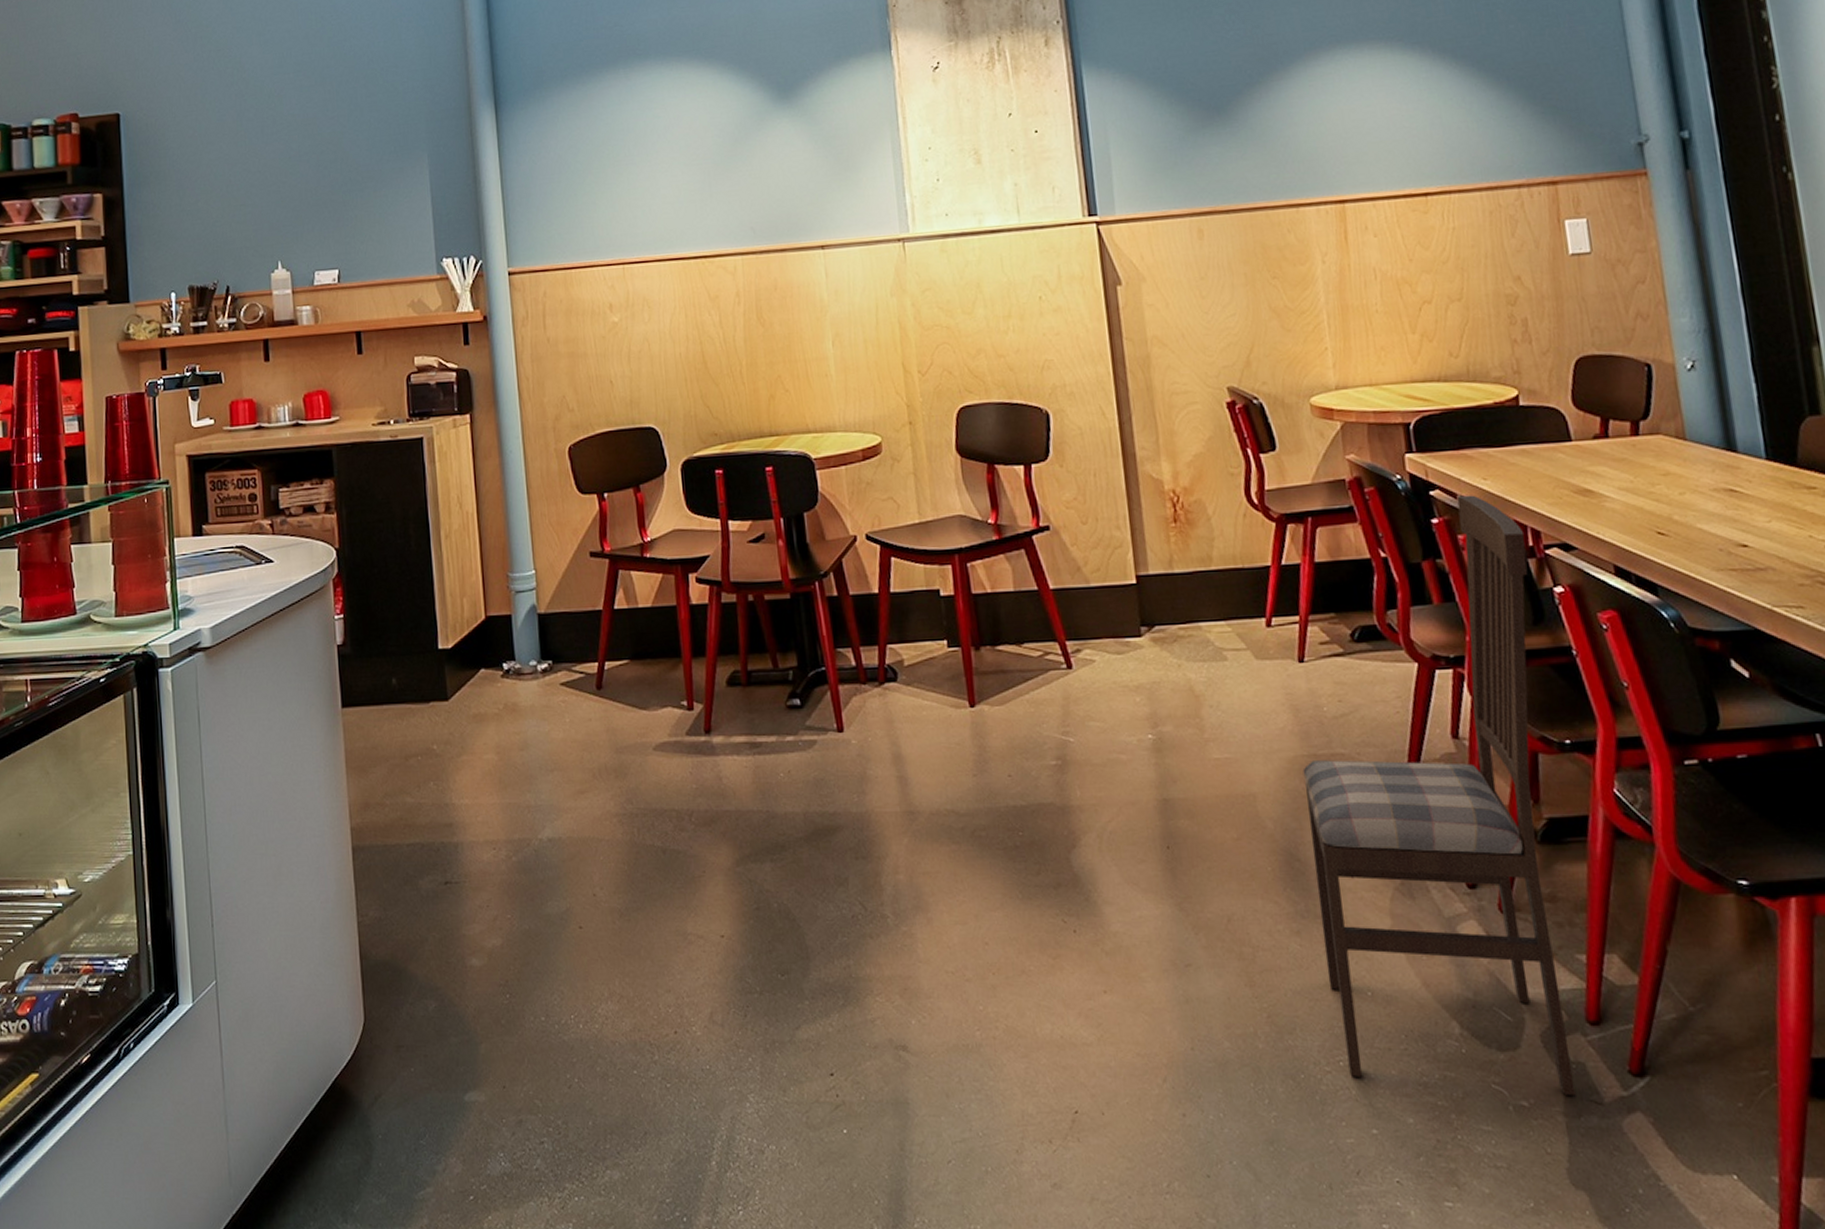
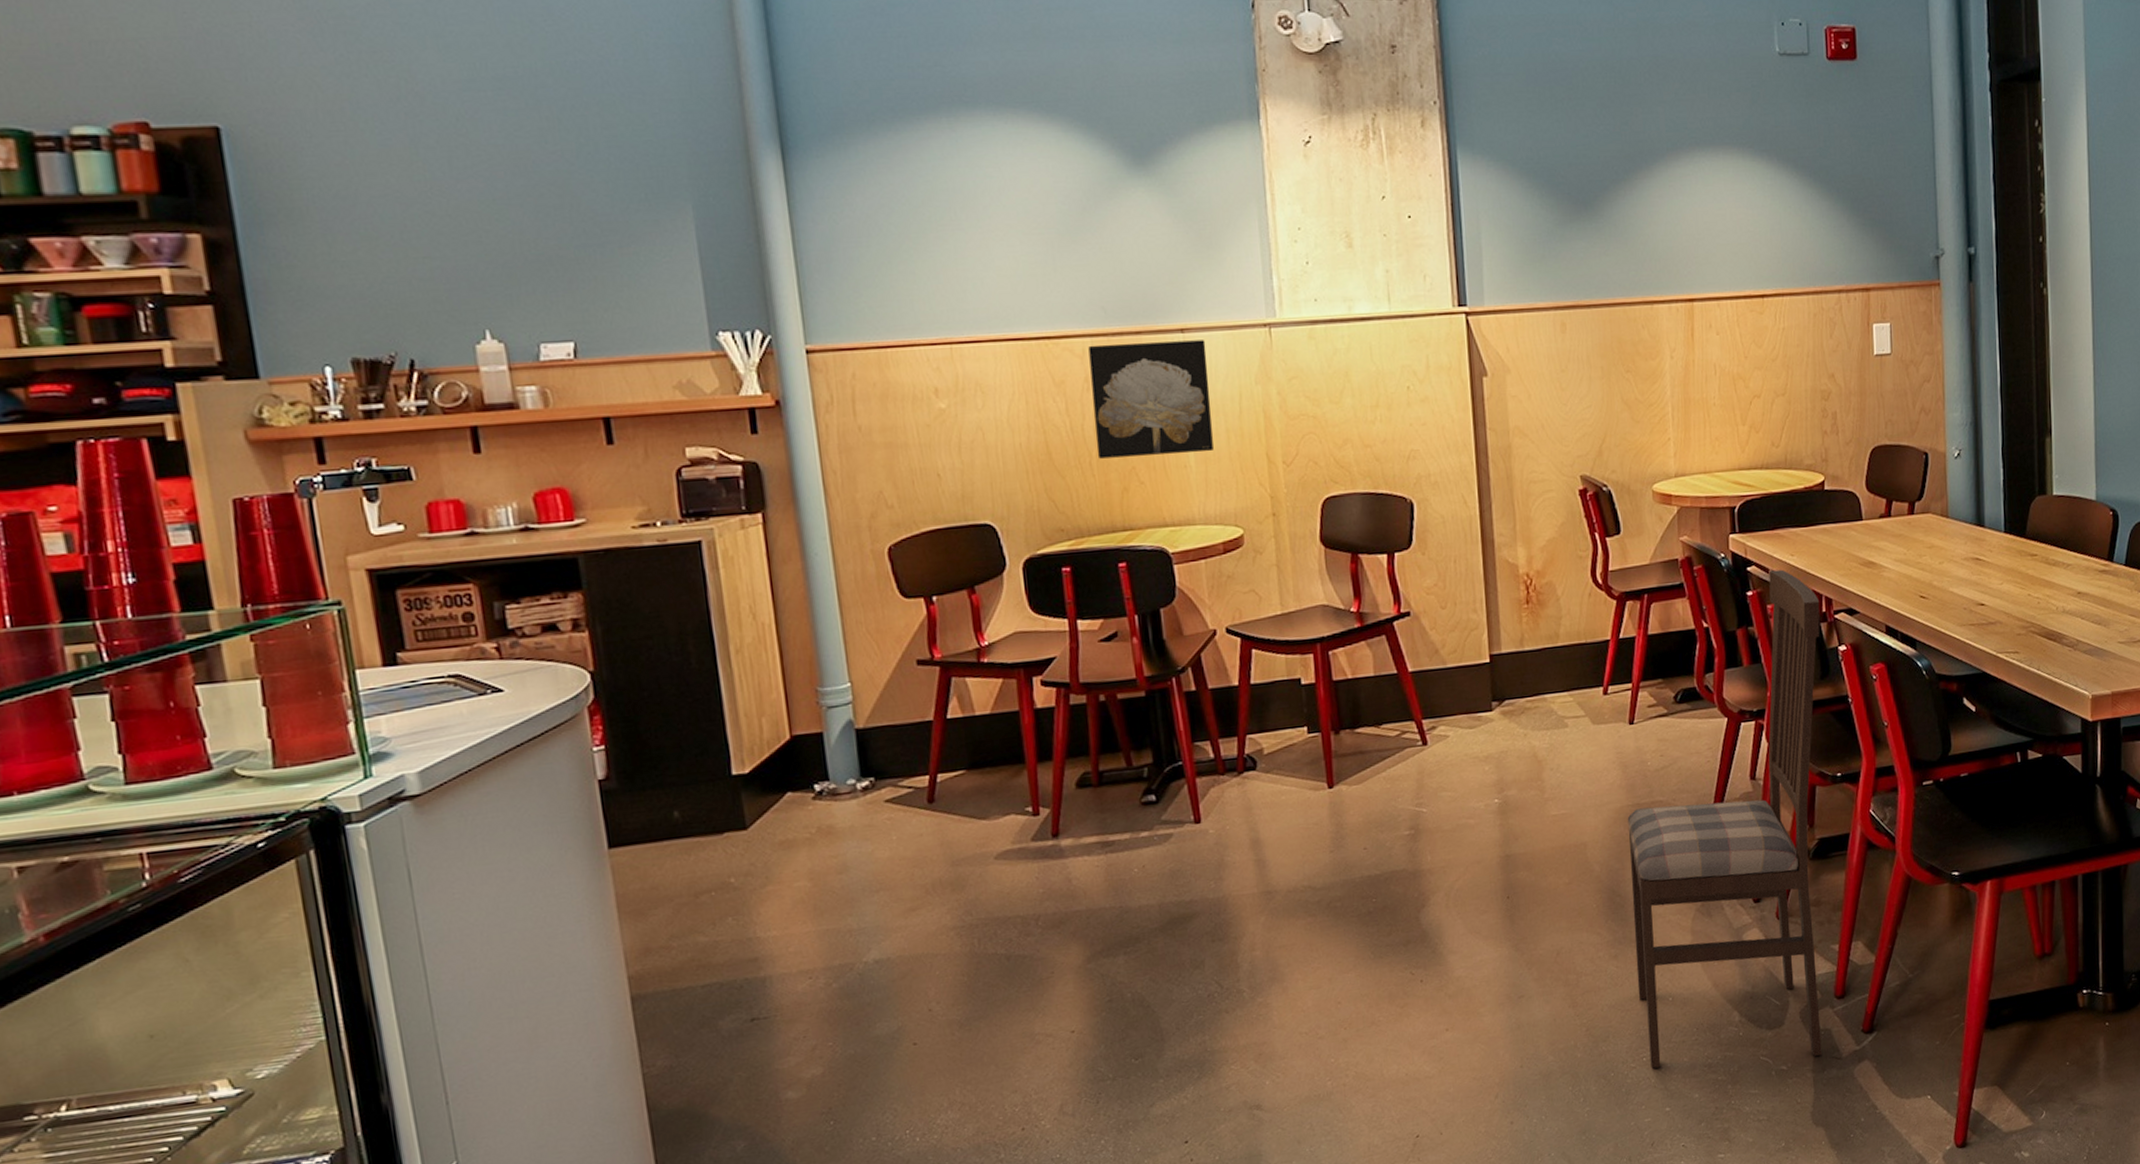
wall art: none [739,255,852,368] -> present [1088,340,1213,459]

